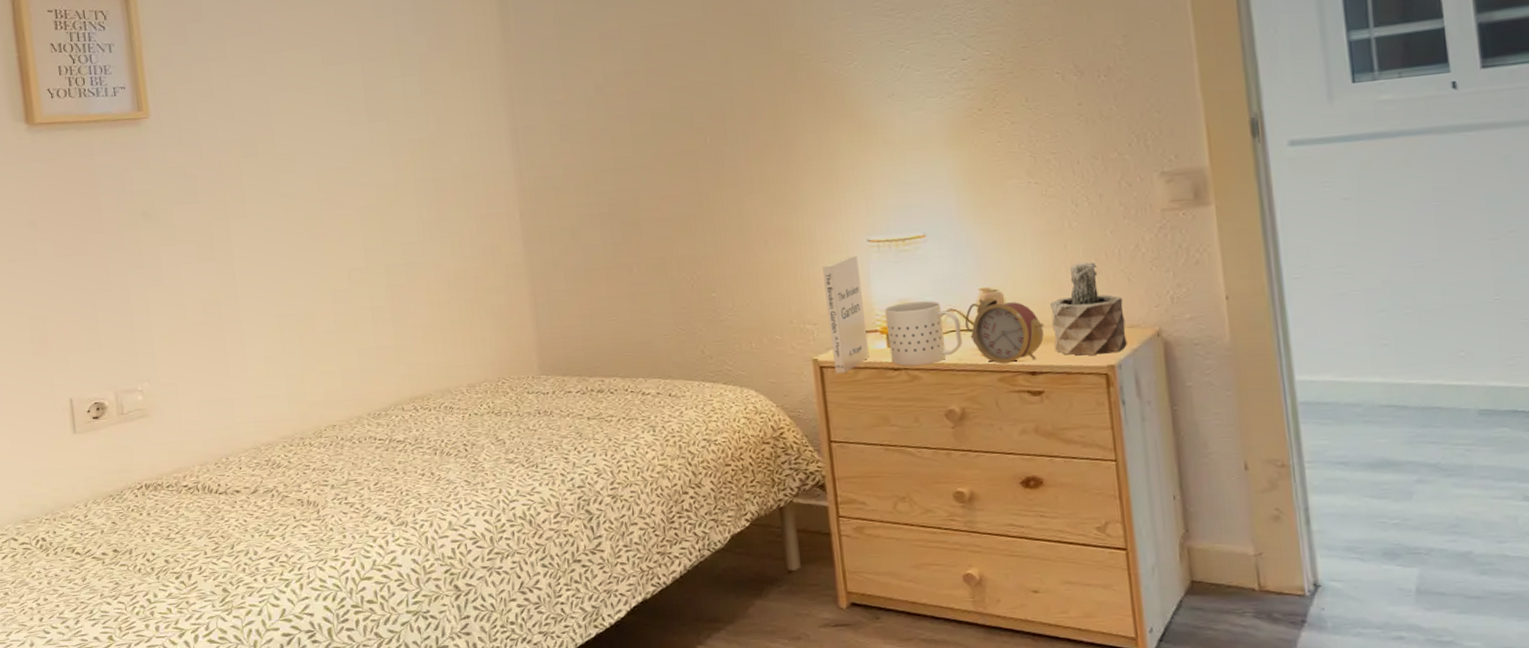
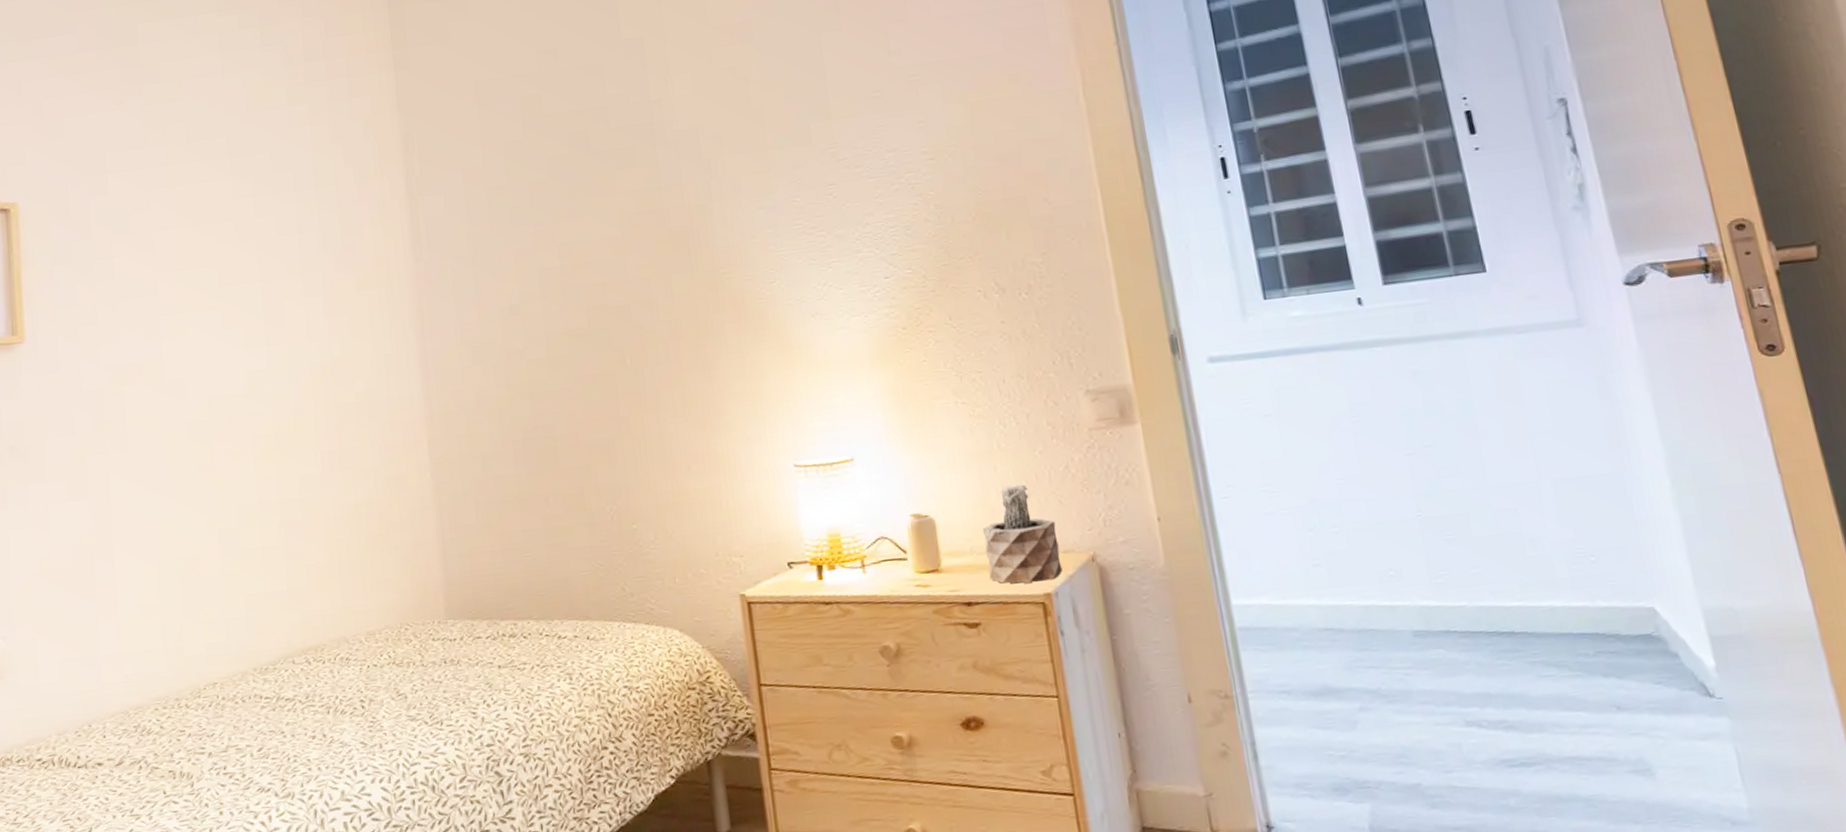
book: present [823,255,870,373] -> none [748,481,799,609]
mug: present [884,301,962,367] -> none [813,528,895,600]
alarm clock: present [964,297,1044,364] -> none [896,523,978,595]

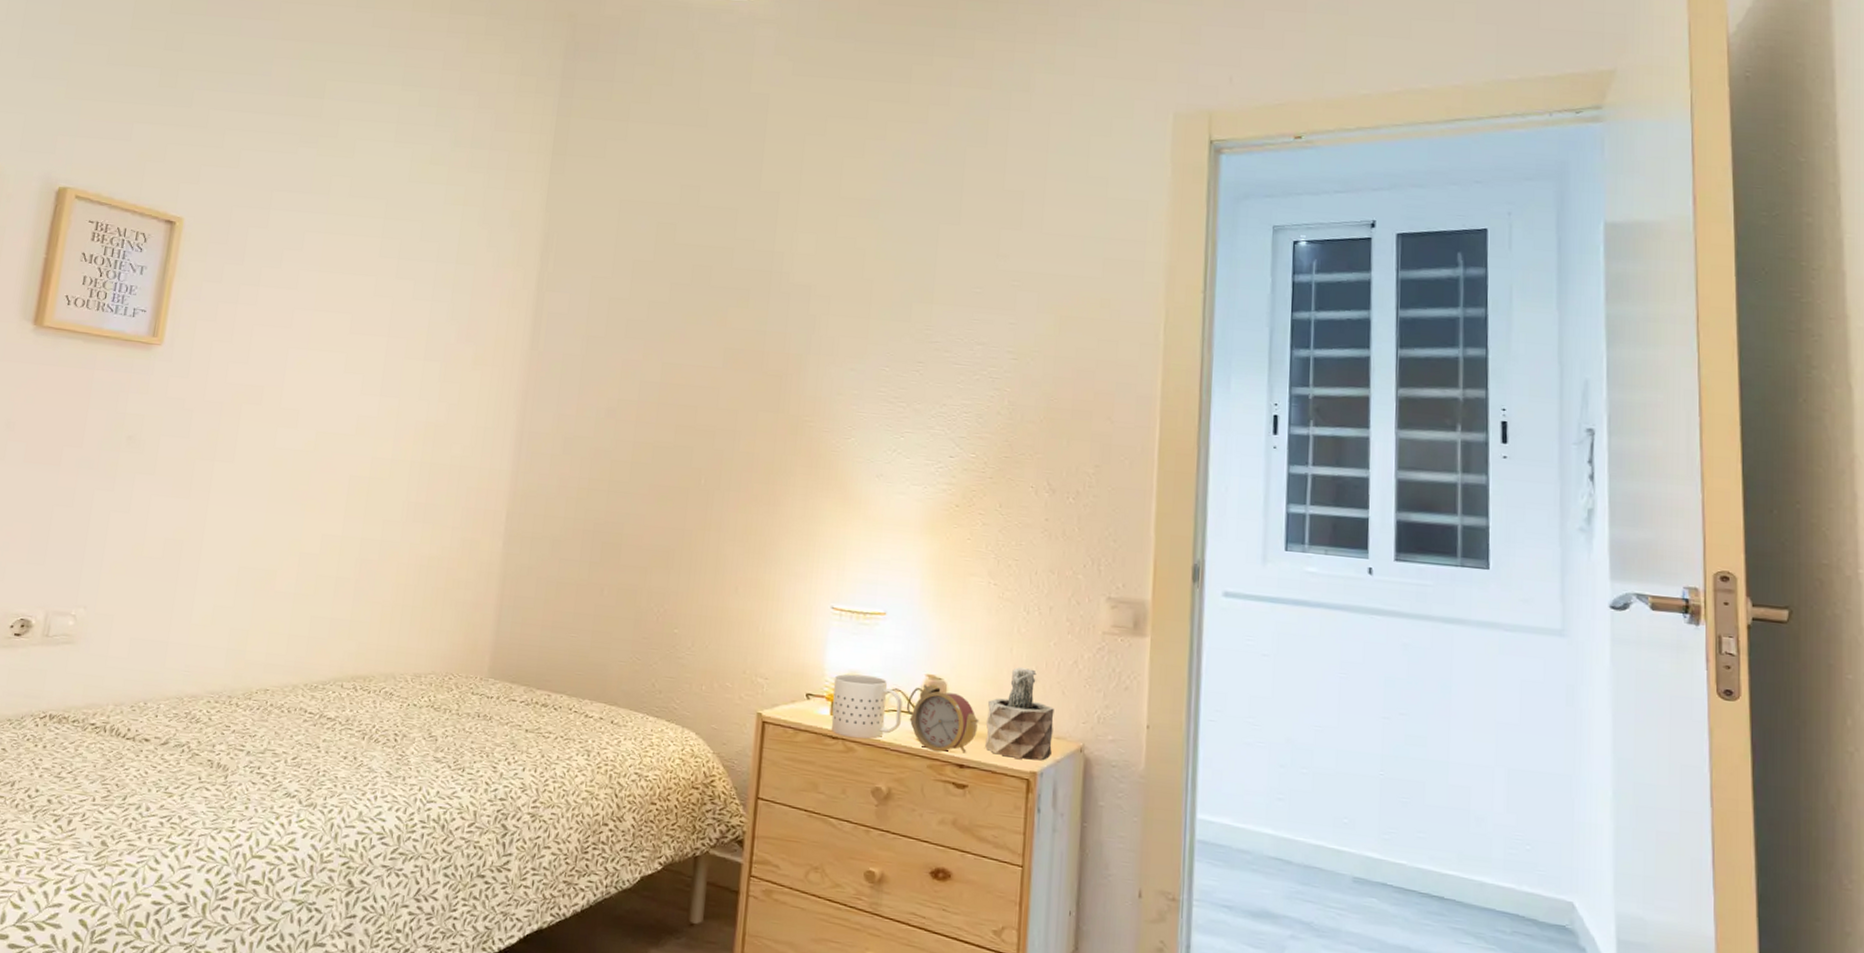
mug: none [813,528,895,600] -> present [831,673,903,740]
alarm clock: none [896,523,978,595] -> present [906,684,979,754]

